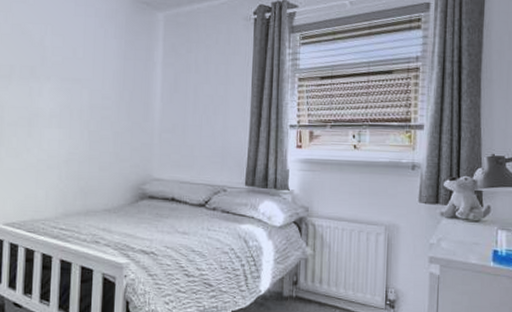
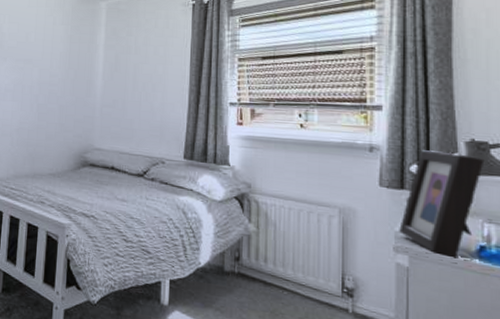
picture frame: none [433,166,501,264] -> present [399,150,485,259]

